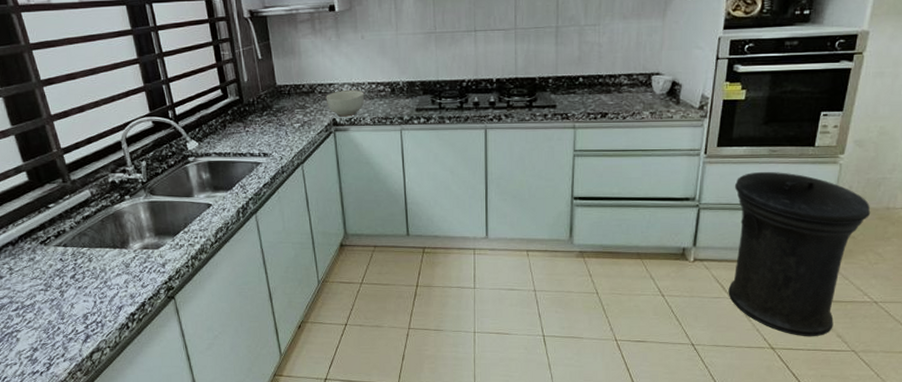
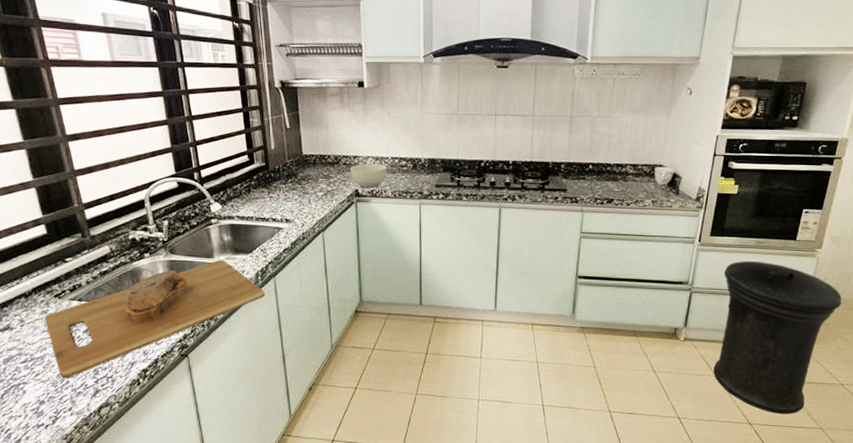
cutting board: none [32,198,247,324] -> present [44,259,265,378]

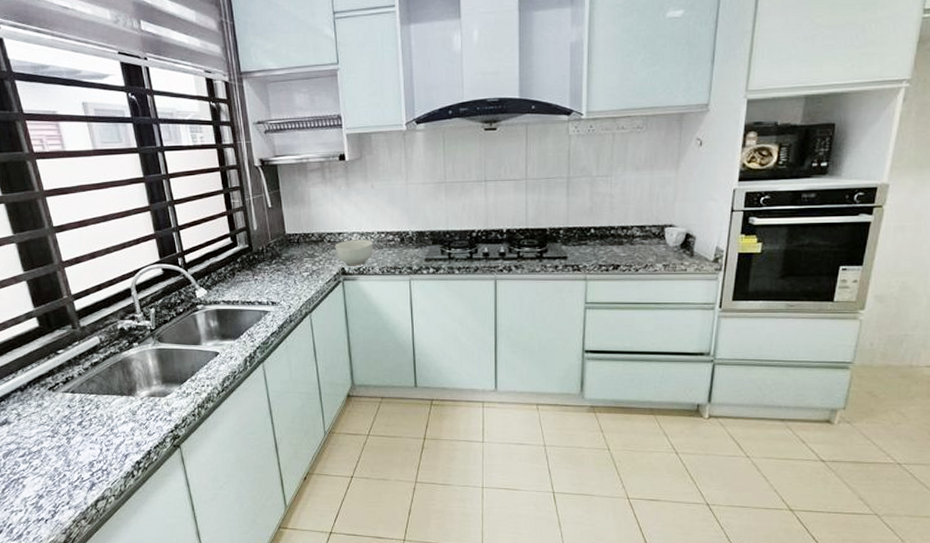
cutting board: present [44,259,265,378] -> none [40,346,254,471]
trash can: present [713,260,842,414] -> none [744,326,893,498]

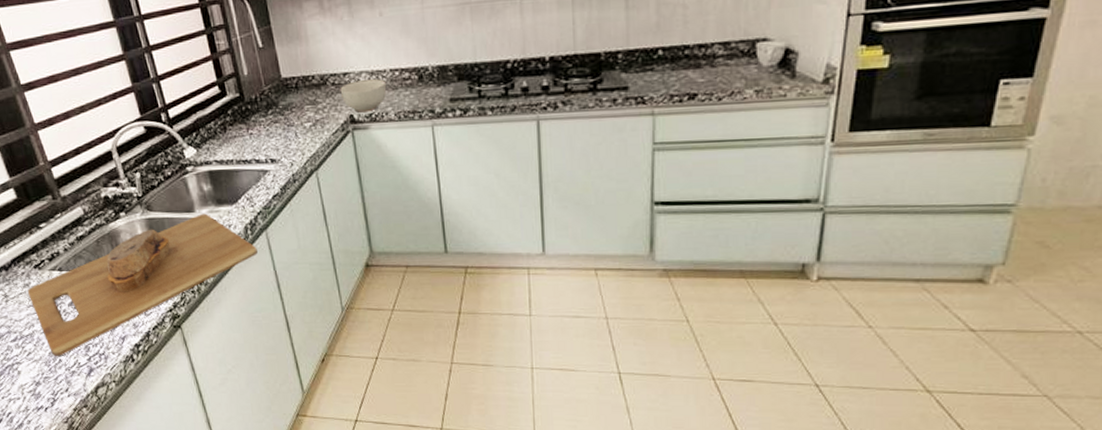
cutting board: none [40,346,254,471] -> present [27,213,258,356]

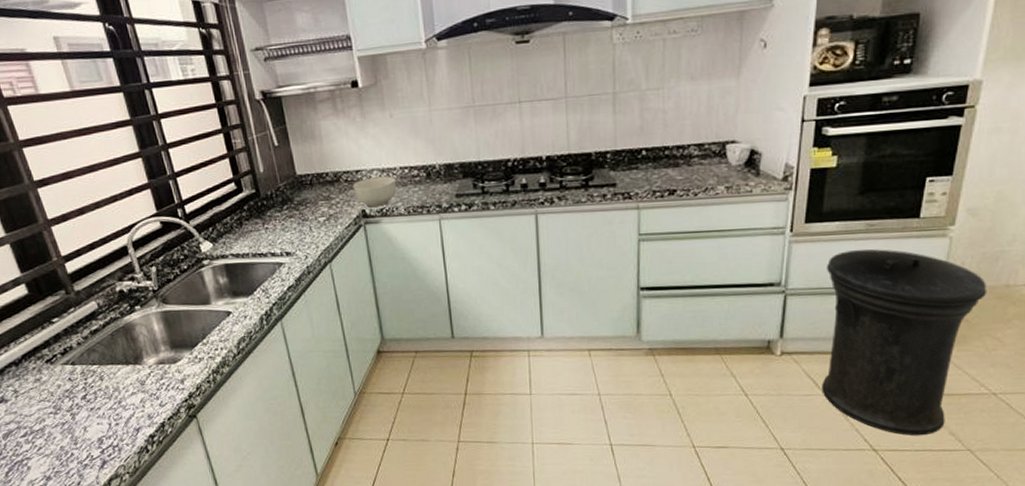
cutting board: present [27,213,258,356] -> none [38,305,273,450]
trash can: none [865,161,1074,376] -> present [822,249,987,435]

